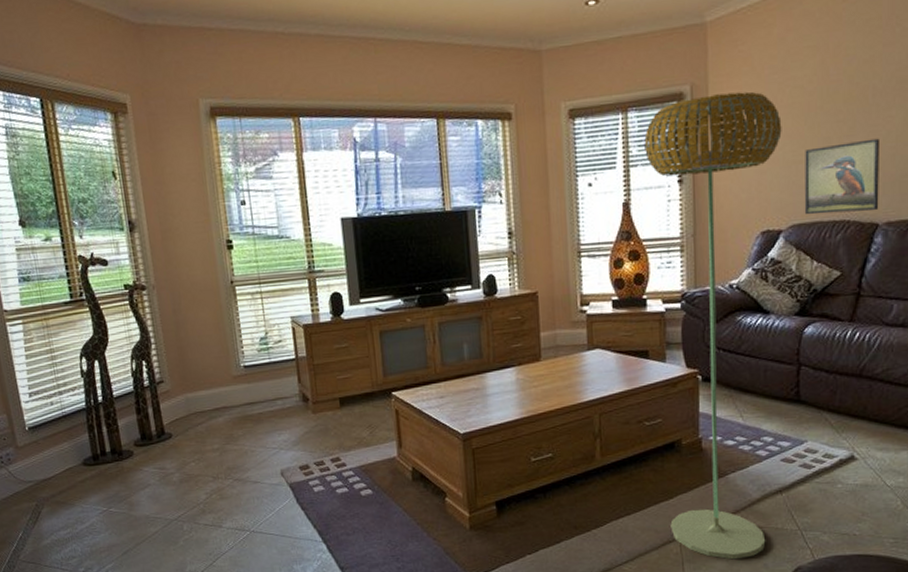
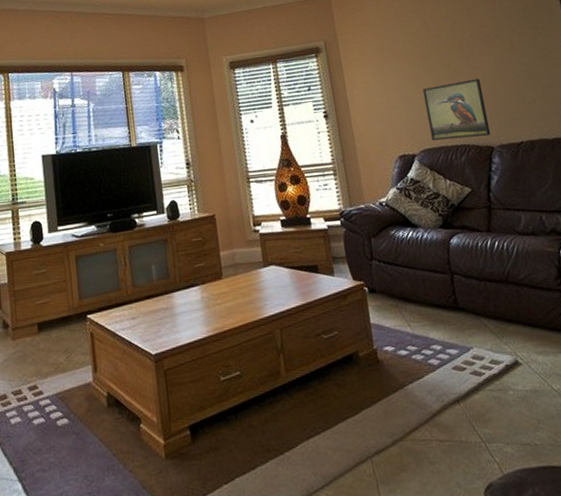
floor lamp: present [644,91,782,560] -> none [292,45,454,479]

